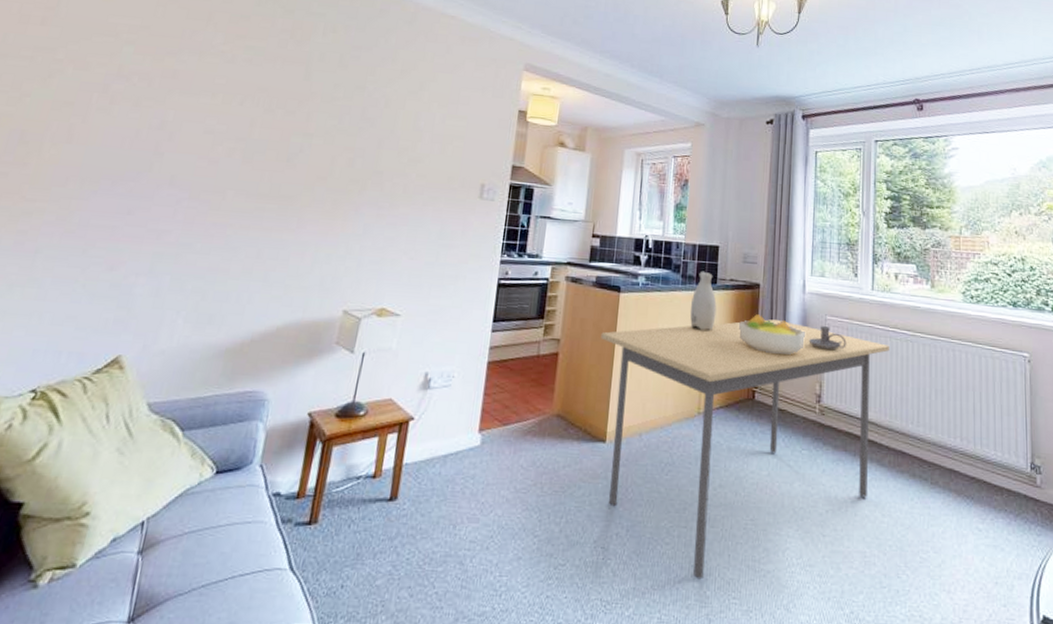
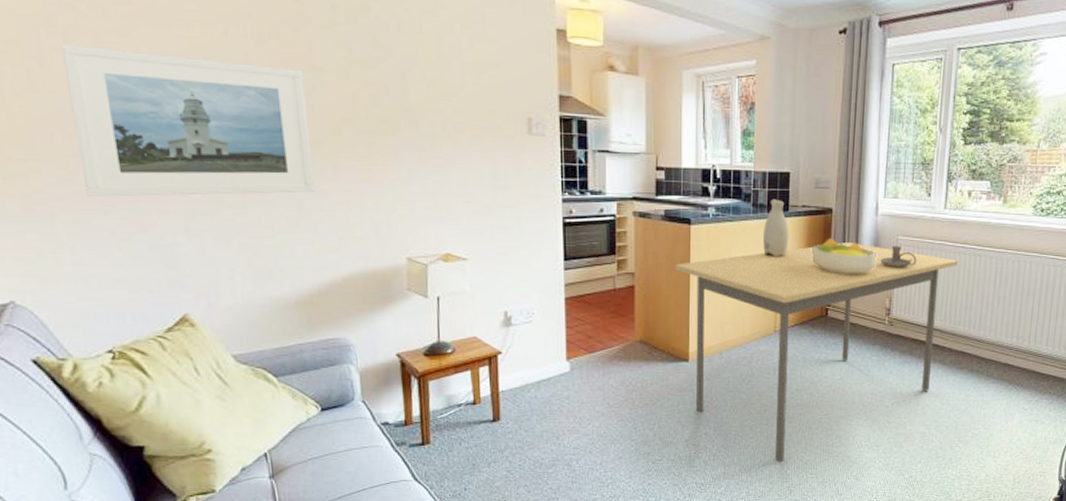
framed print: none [75,106,296,242] -> present [60,44,315,197]

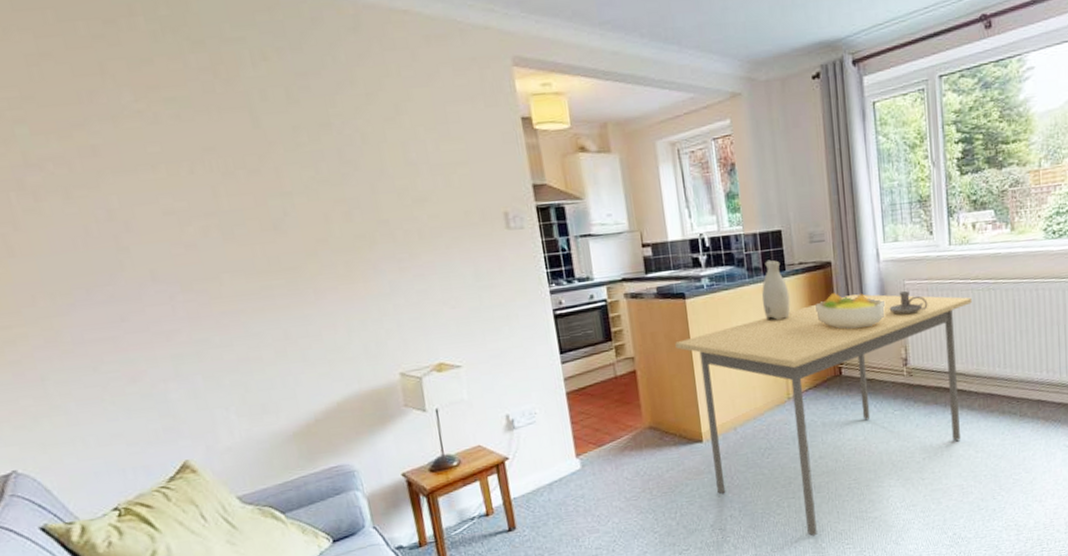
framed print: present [60,44,315,197] -> none [32,196,300,355]

